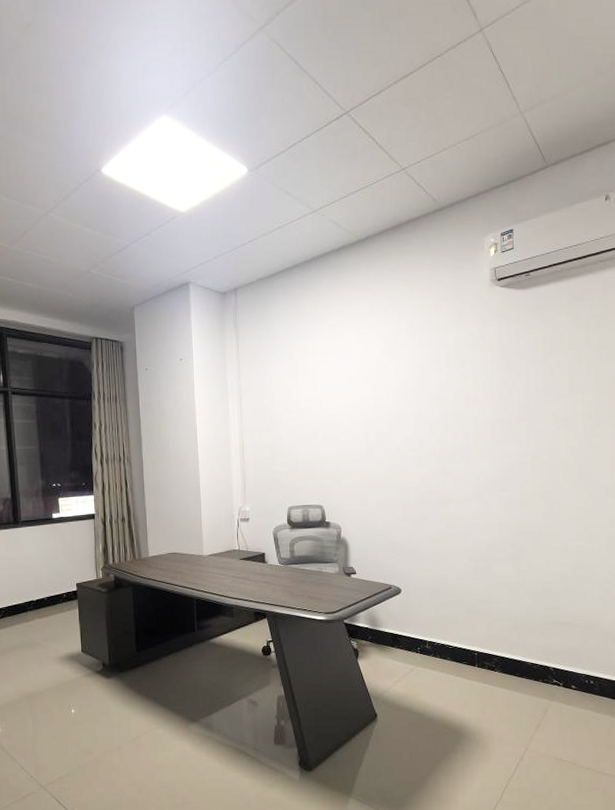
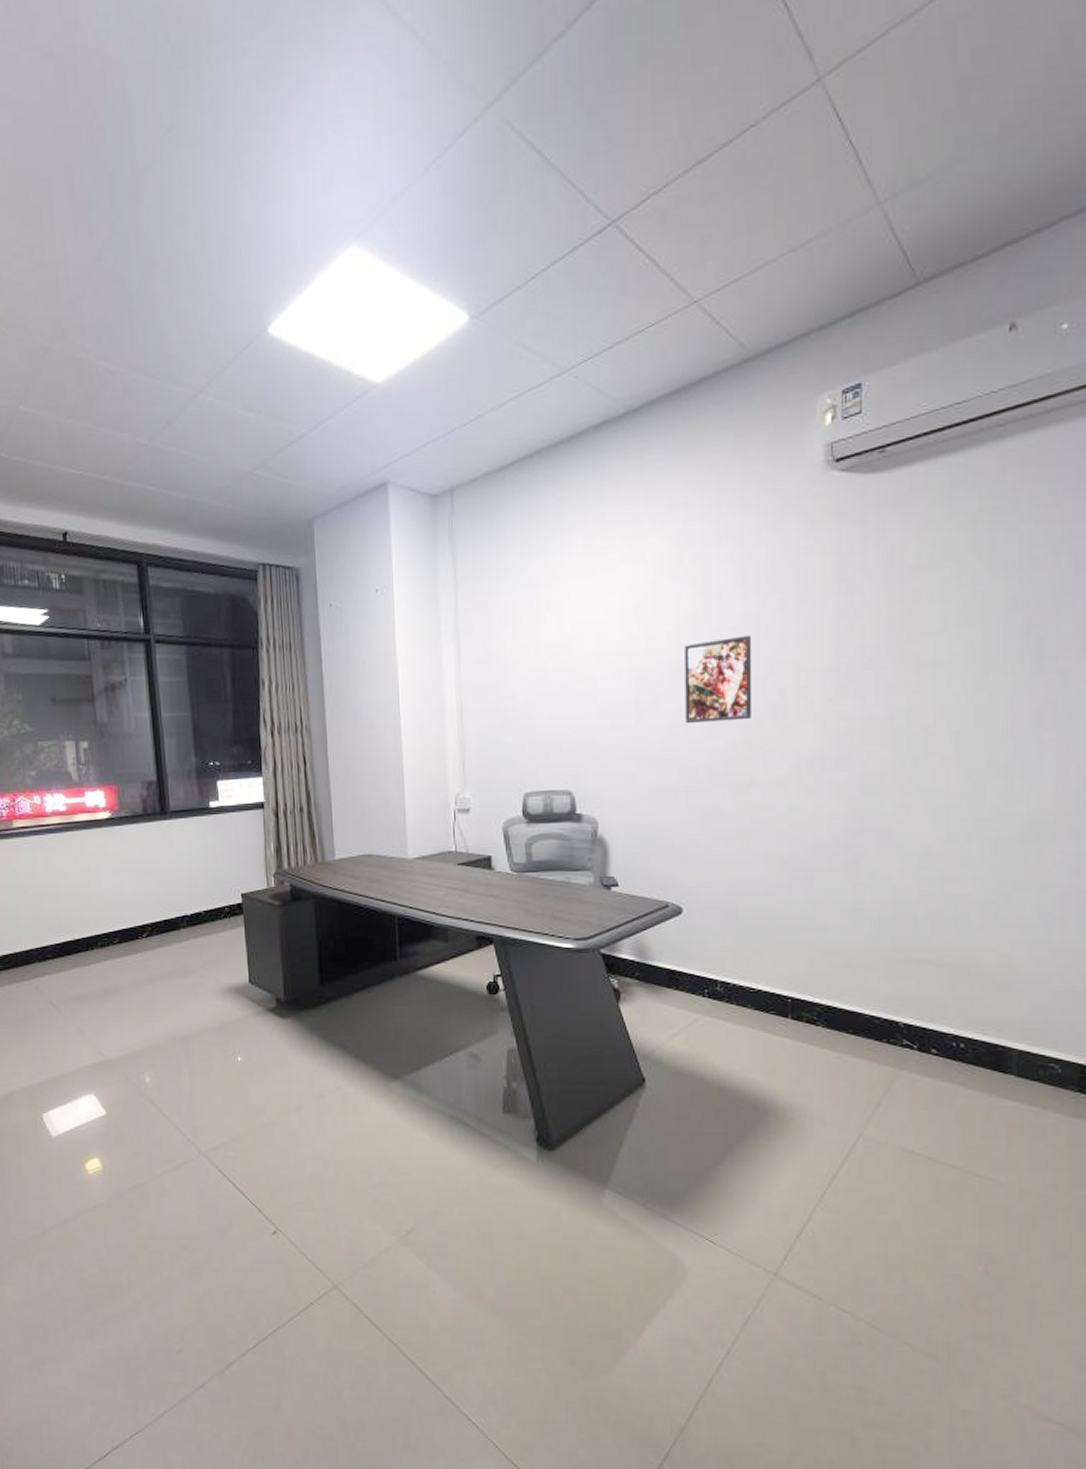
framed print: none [400,397,447,458] -> present [685,635,752,724]

